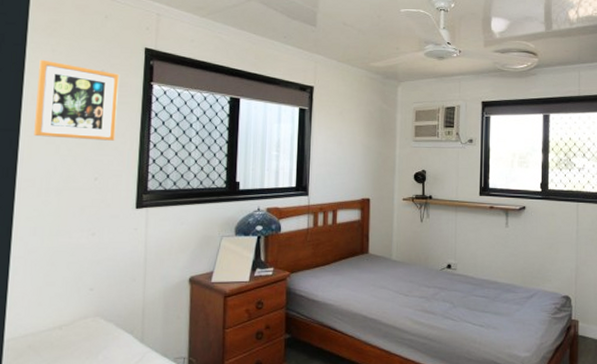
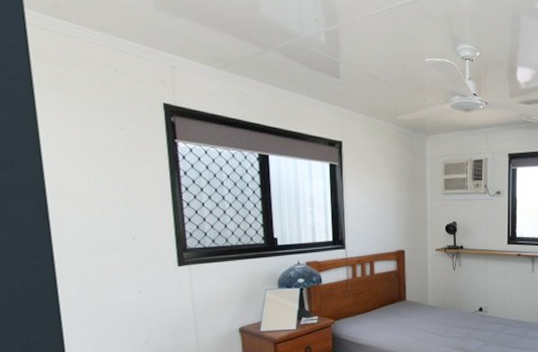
picture frame: present [34,59,119,141] -> none [53,117,147,201]

